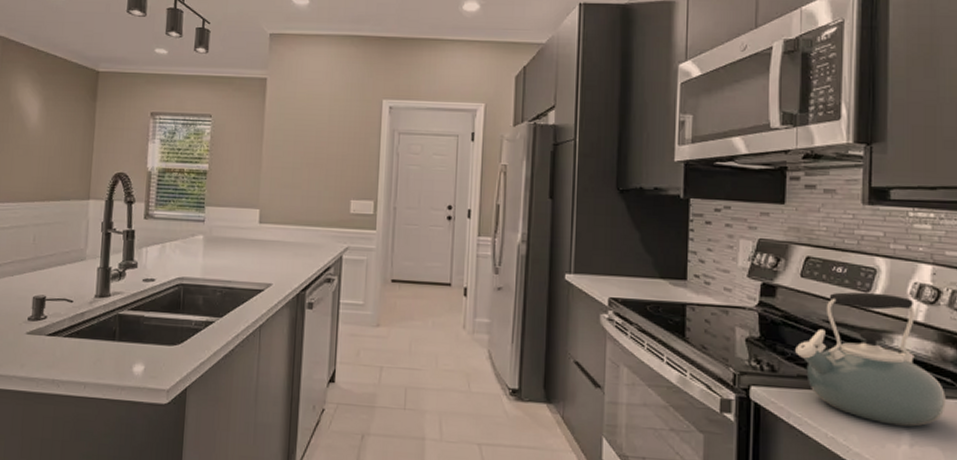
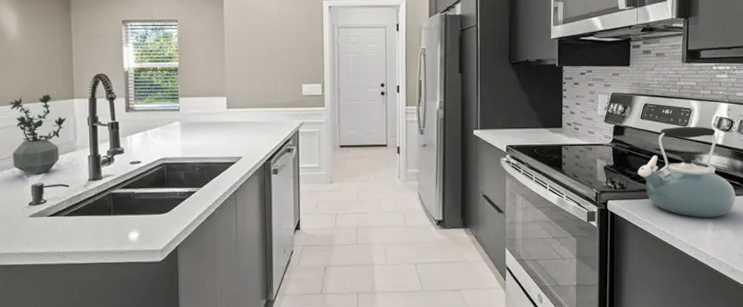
potted plant: none [16,192,79,285] -> present [8,94,66,175]

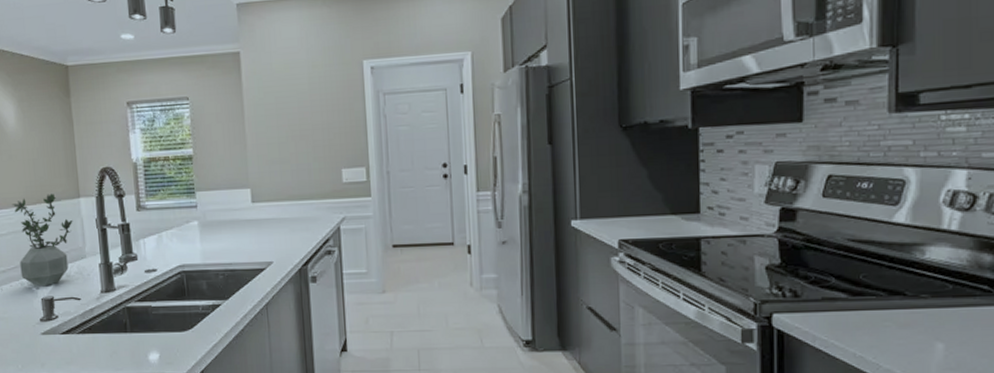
kettle: present [638,126,736,218] -> none [819,205,982,338]

